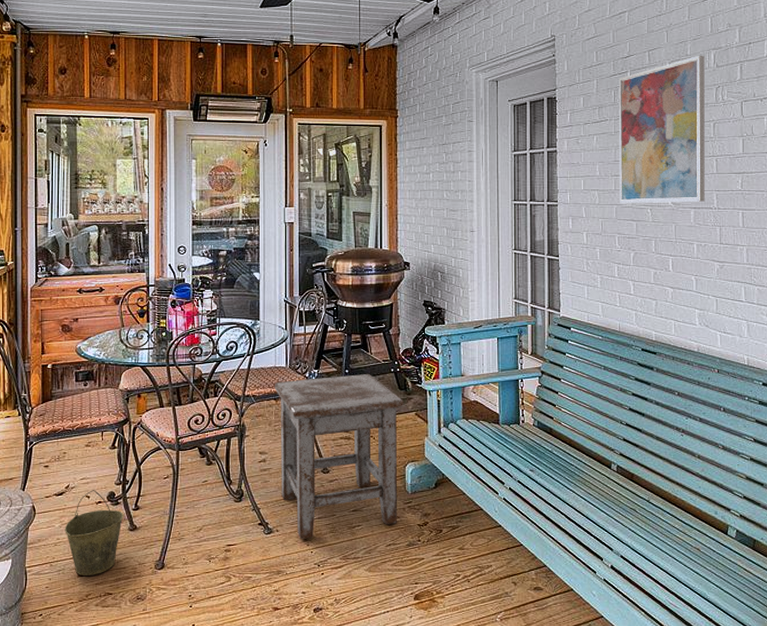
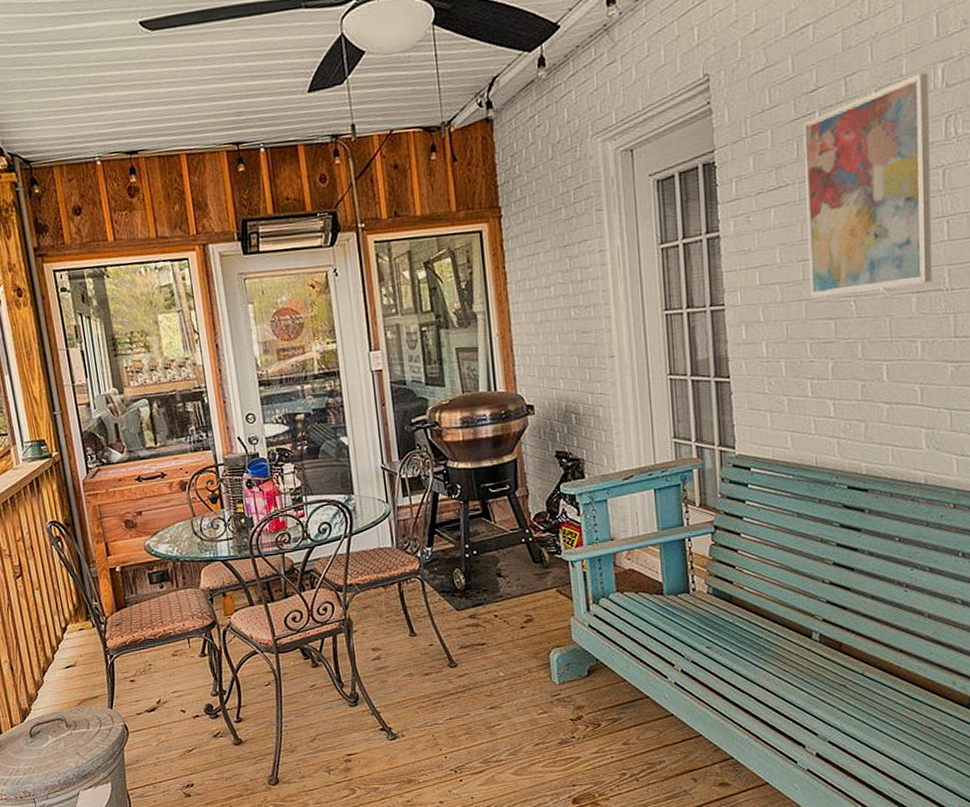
bucket: present [65,490,124,577] -> none [163,703,226,797]
stool: present [274,373,403,539] -> none [380,546,546,743]

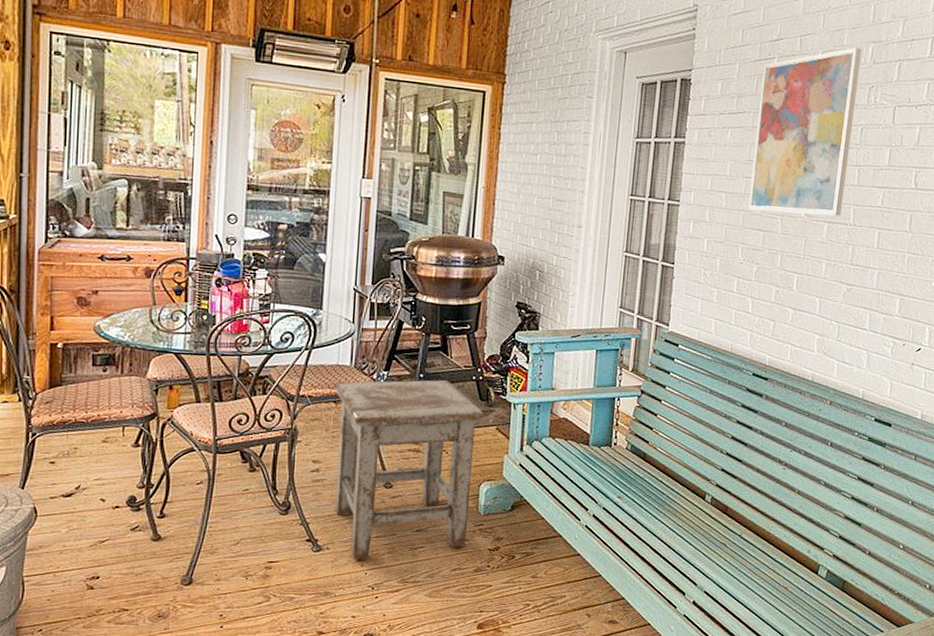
stool: none [380,546,546,743] -> present [335,379,484,559]

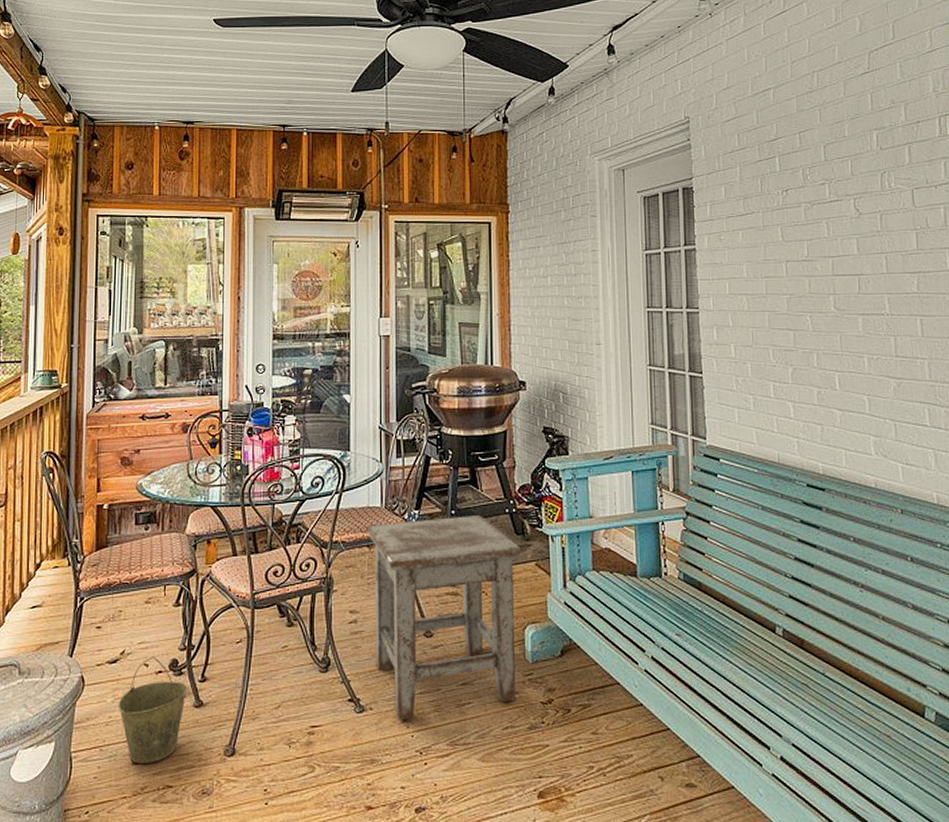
bucket: none [73,493,146,590] -> present [118,657,188,765]
wall art: present [748,47,862,216] -> none [766,136,875,309]

